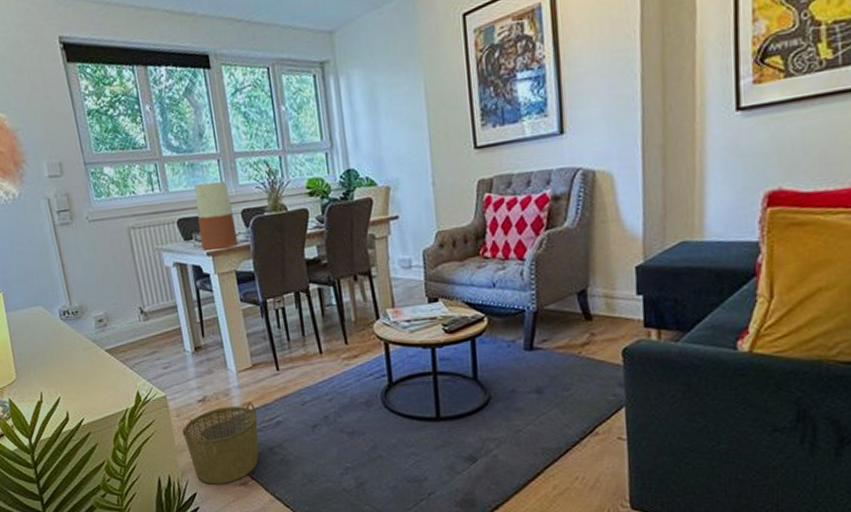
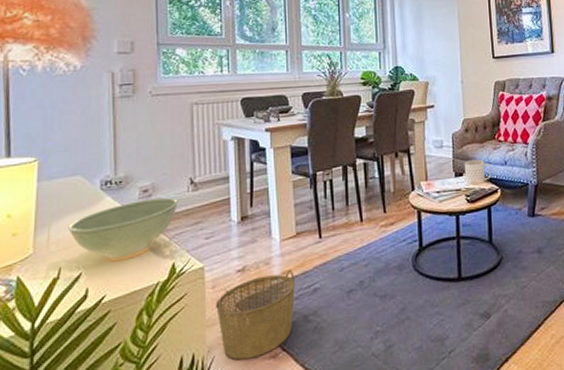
bowl: none [40,327,133,388] -> present [68,197,179,262]
vase: present [194,181,238,251] -> none [261,68,296,128]
mug: none [439,281,476,313] -> present [464,159,492,186]

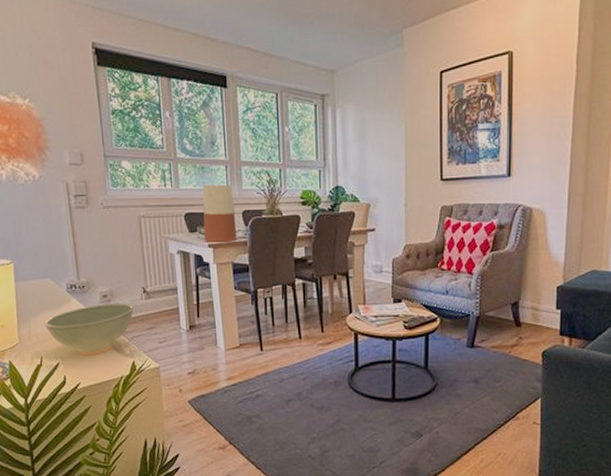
basket: present [215,269,295,361] -> none [170,376,240,448]
vase: none [261,68,296,128] -> present [202,184,237,243]
mug: present [464,159,492,186] -> none [403,287,432,313]

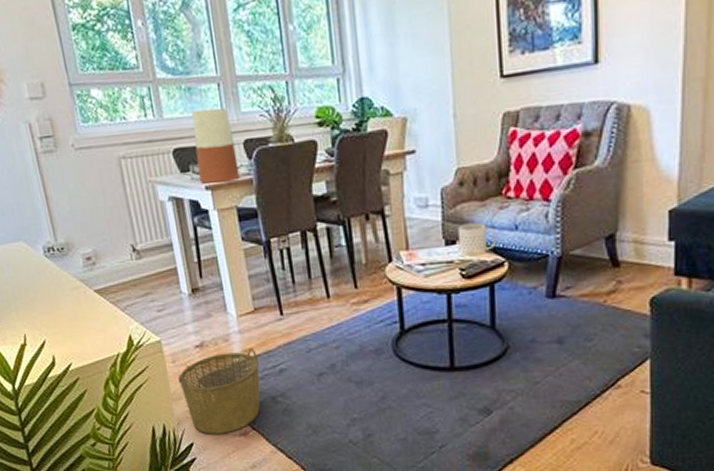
bowl: present [44,303,135,356] -> none [23,265,125,331]
basket: none [170,376,240,448] -> present [178,347,261,435]
mug: none [403,287,432,313] -> present [457,222,497,257]

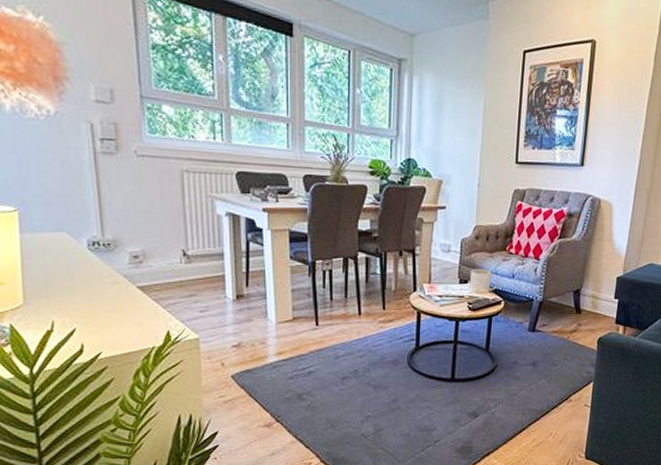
basket: present [178,347,261,435] -> none [211,350,290,425]
vase: present [192,108,240,185] -> none [258,142,296,208]

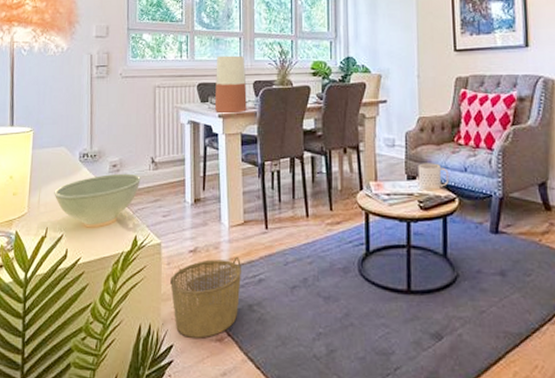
bowl: none [57,265,172,323] -> present [54,173,142,228]
basket: none [211,350,290,425] -> present [169,256,241,338]
vase: none [258,142,296,208] -> present [215,55,247,114]

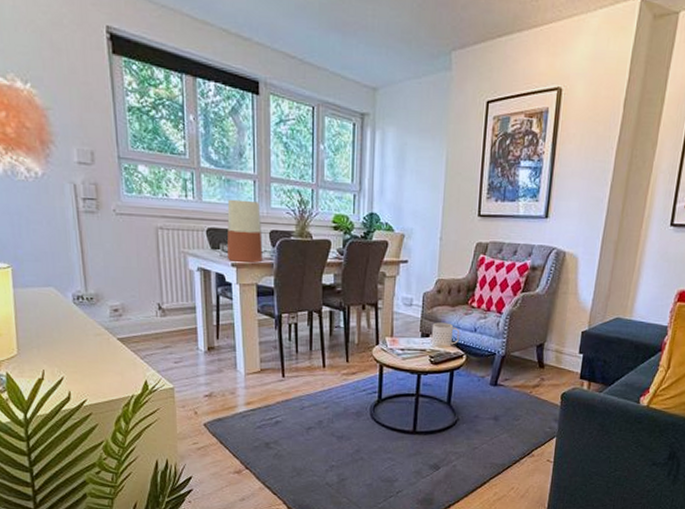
bowl: present [54,173,142,228] -> none [47,318,148,372]
basket: present [169,256,241,338] -> none [185,401,258,471]

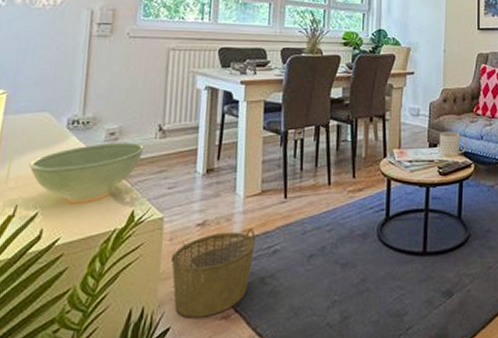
bowl: none [47,318,148,372] -> present [29,142,145,204]
basket: none [185,401,258,471] -> present [170,227,255,318]
vase: present [227,199,263,263] -> none [237,20,274,80]

